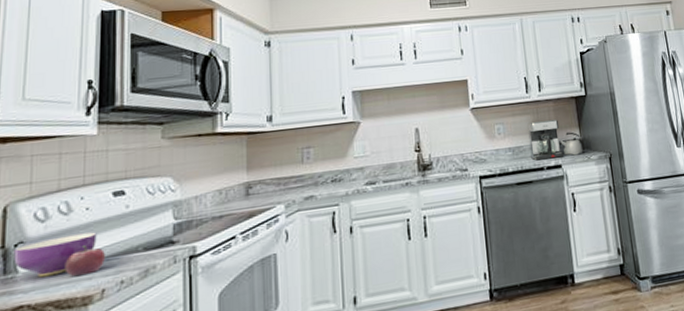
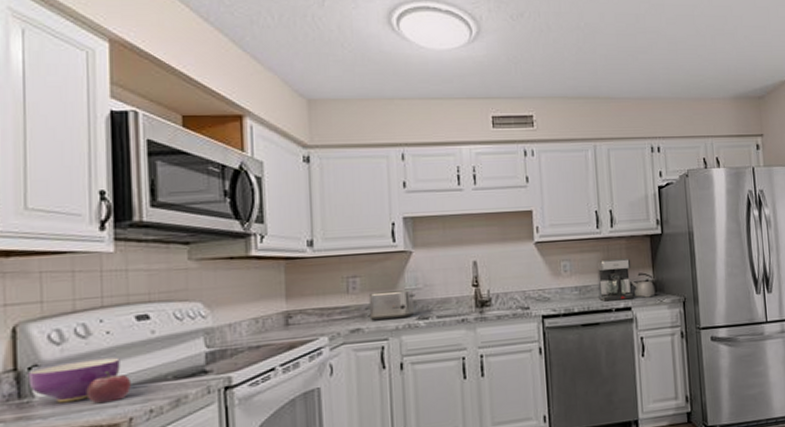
toaster: none [321,157,364,188] -> present [368,290,416,321]

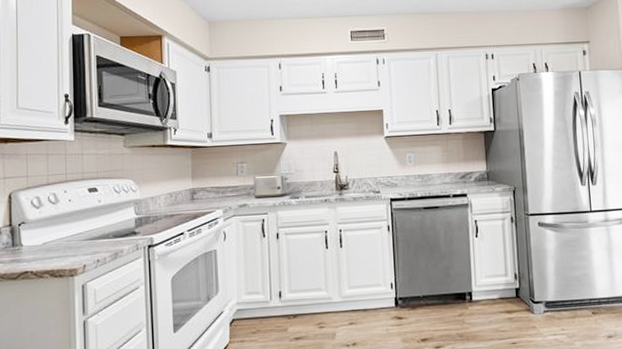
bowl: present [28,357,120,403] -> none [18,219,78,251]
fruit: present [86,371,132,404] -> none [55,229,86,254]
coffee maker: present [596,258,635,302] -> none [437,151,470,188]
kettle: present [630,272,658,298] -> none [466,164,491,186]

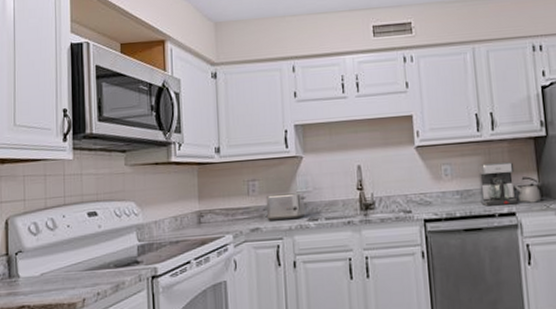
coffee maker: none [437,151,470,188] -> present [478,161,519,206]
kettle: none [466,164,491,186] -> present [513,176,544,203]

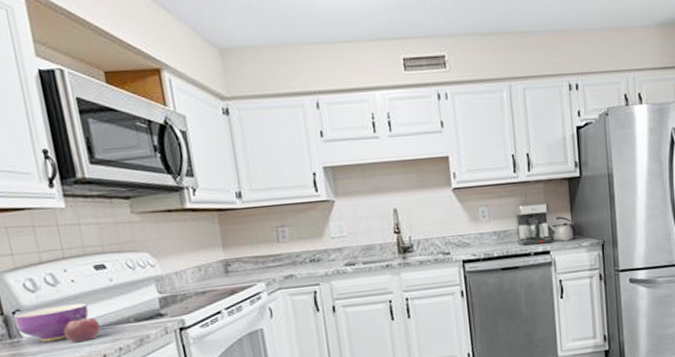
bowl: none [15,247,77,283] -> present [13,303,89,343]
fruit: none [53,258,85,286] -> present [63,315,101,343]
toaster: present [265,192,306,222] -> none [297,237,342,268]

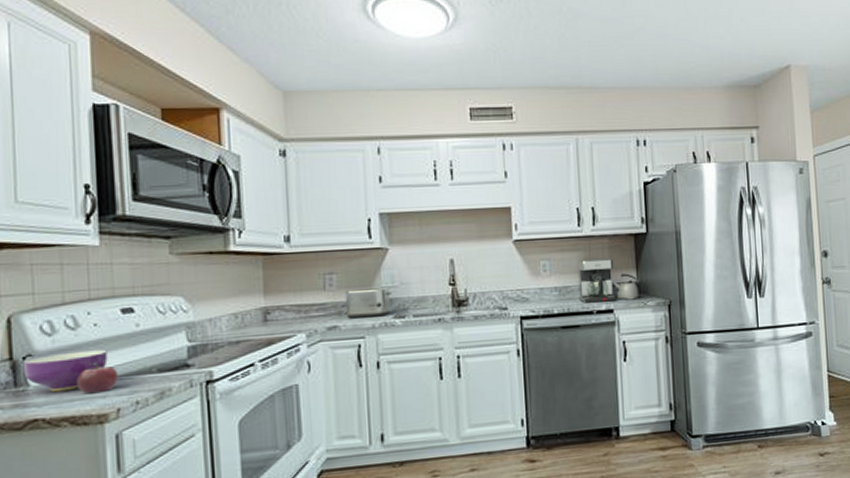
toaster: none [297,237,342,268] -> present [345,287,392,319]

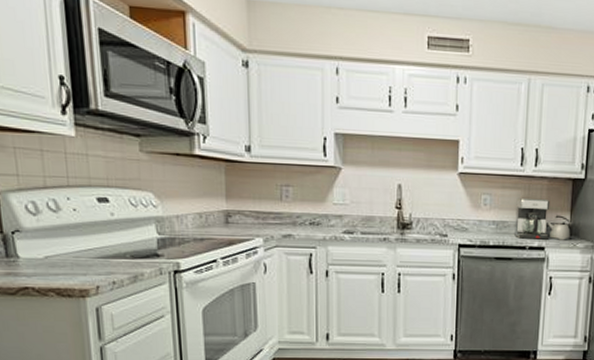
bowl: present [23,349,108,393] -> none [12,232,87,266]
fruit: present [76,363,119,395] -> none [60,244,97,271]
toaster: present [345,287,392,319] -> none [300,203,343,231]

